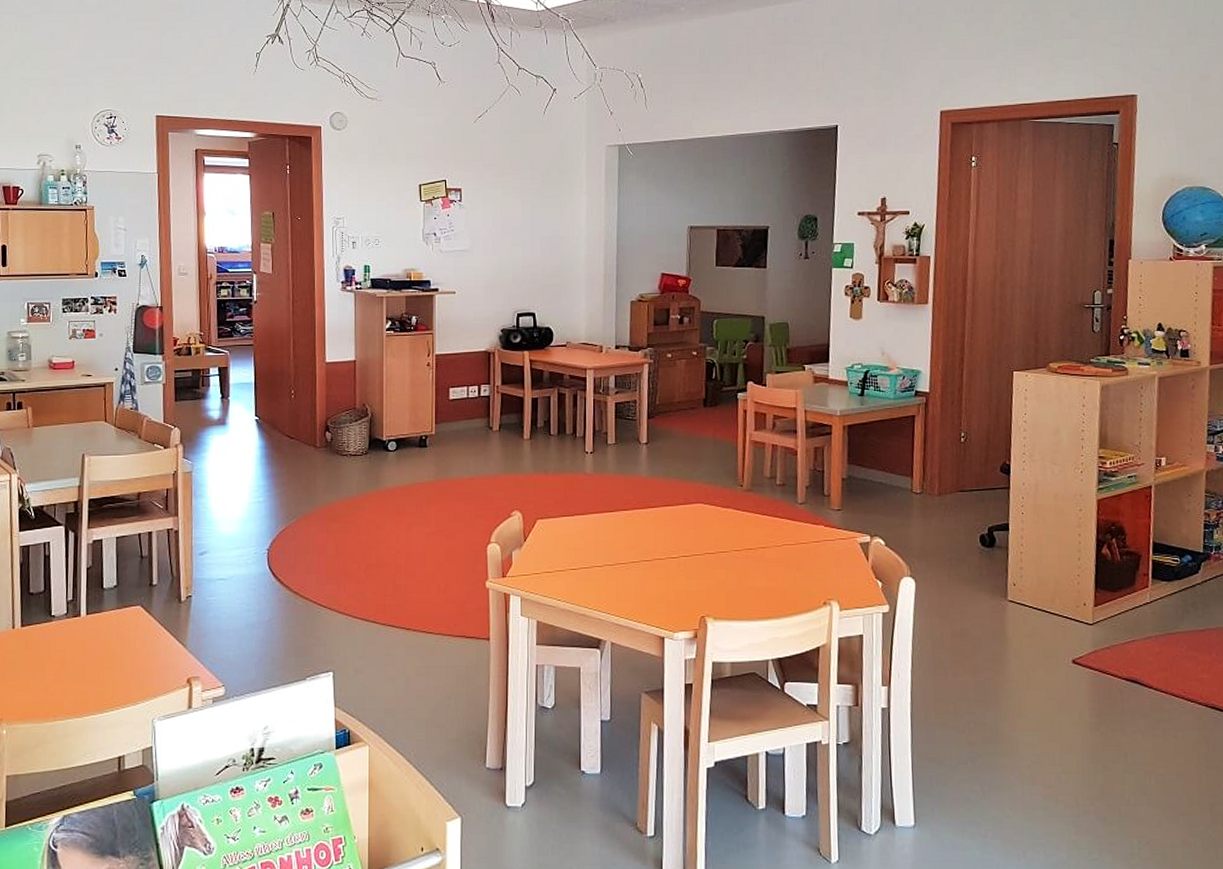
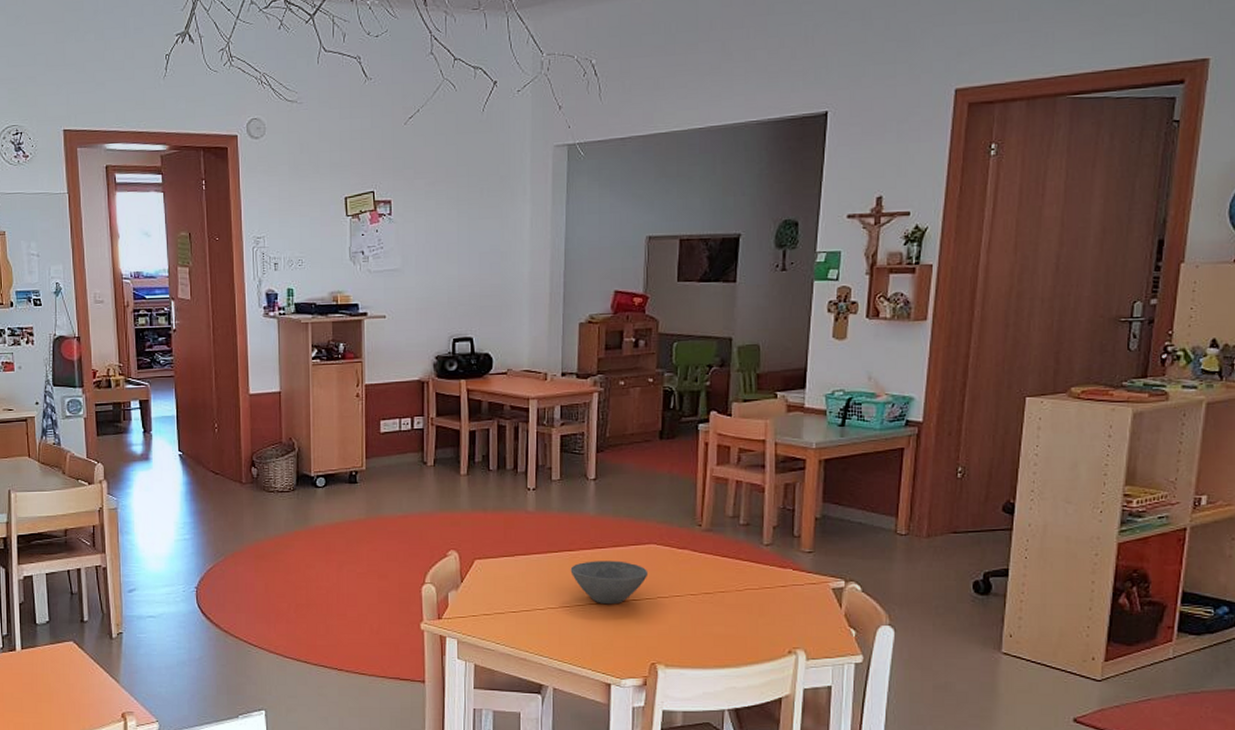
bowl: none [625,519,697,561] -> present [570,561,649,605]

